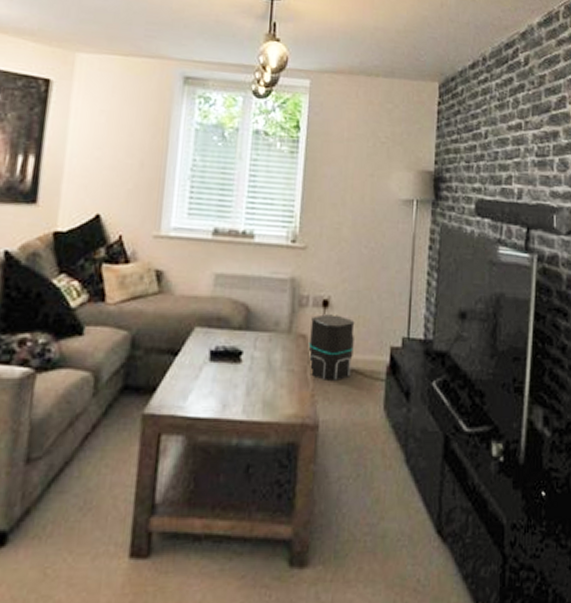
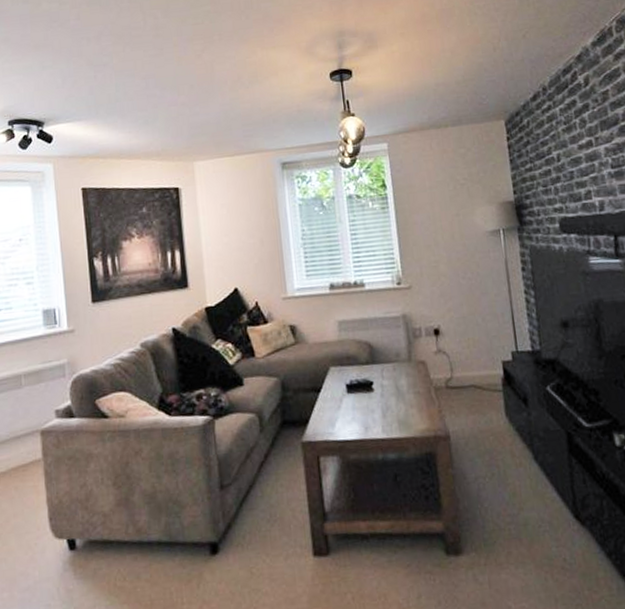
speaker: present [307,314,355,382] -> none [426,340,471,399]

